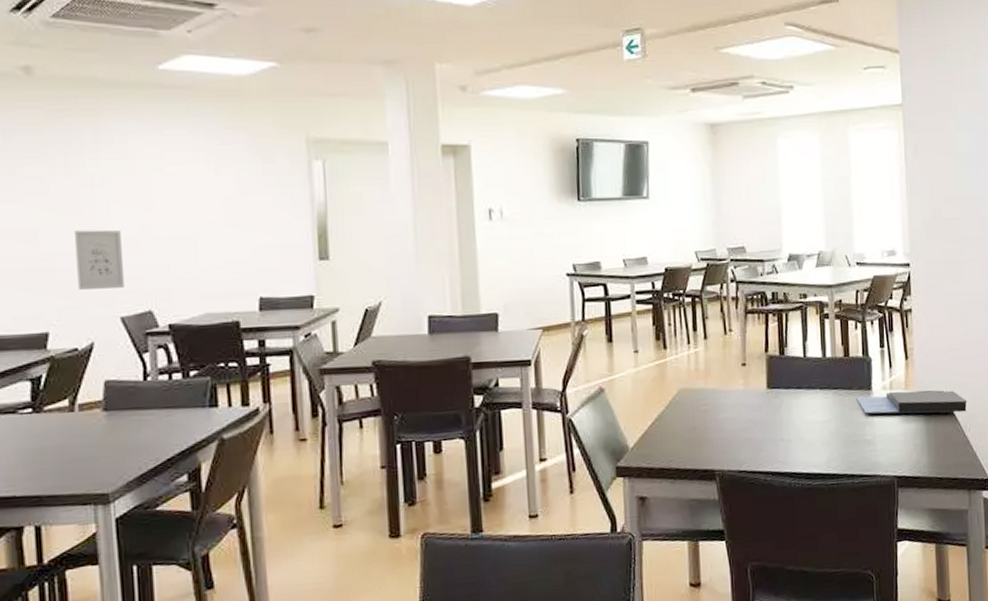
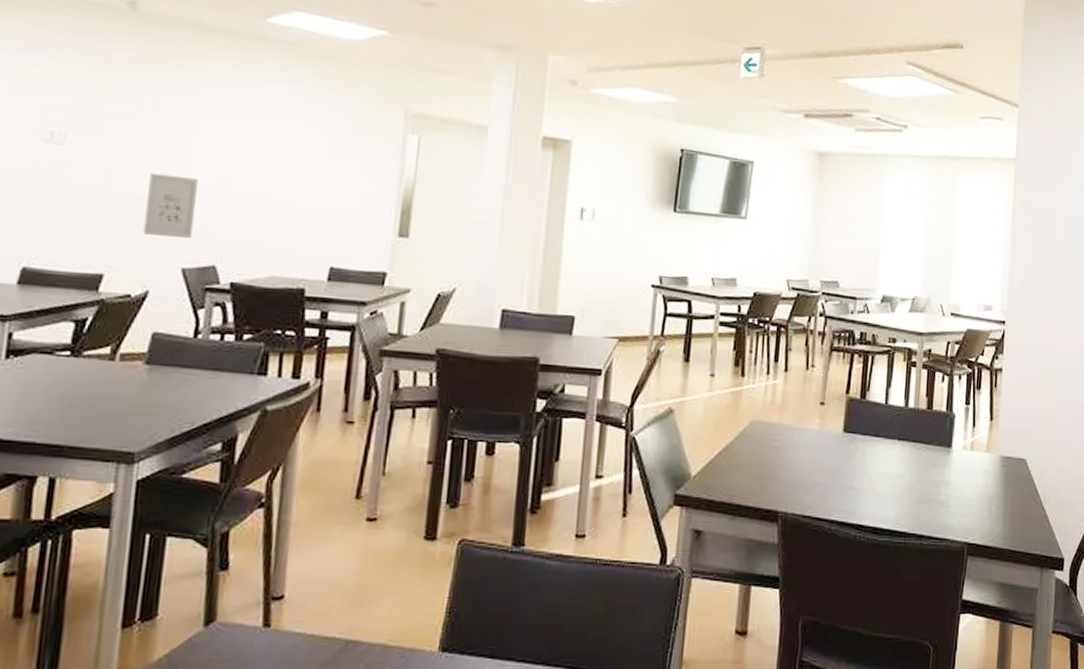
notebook: present [856,390,968,415] -> none [934,452,1050,484]

